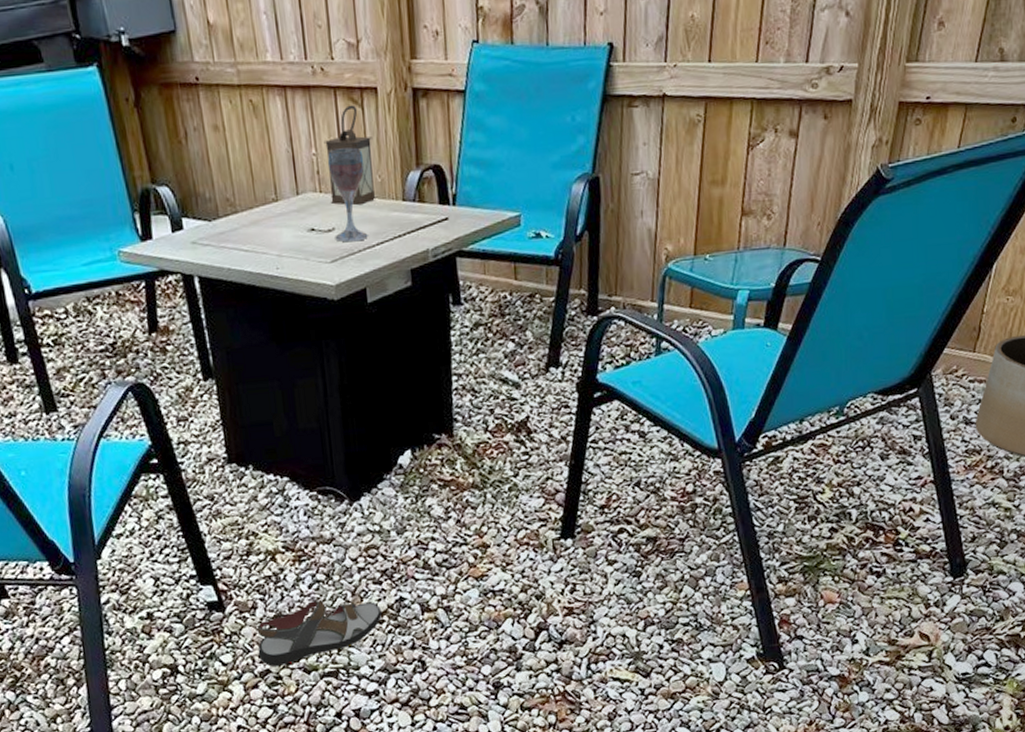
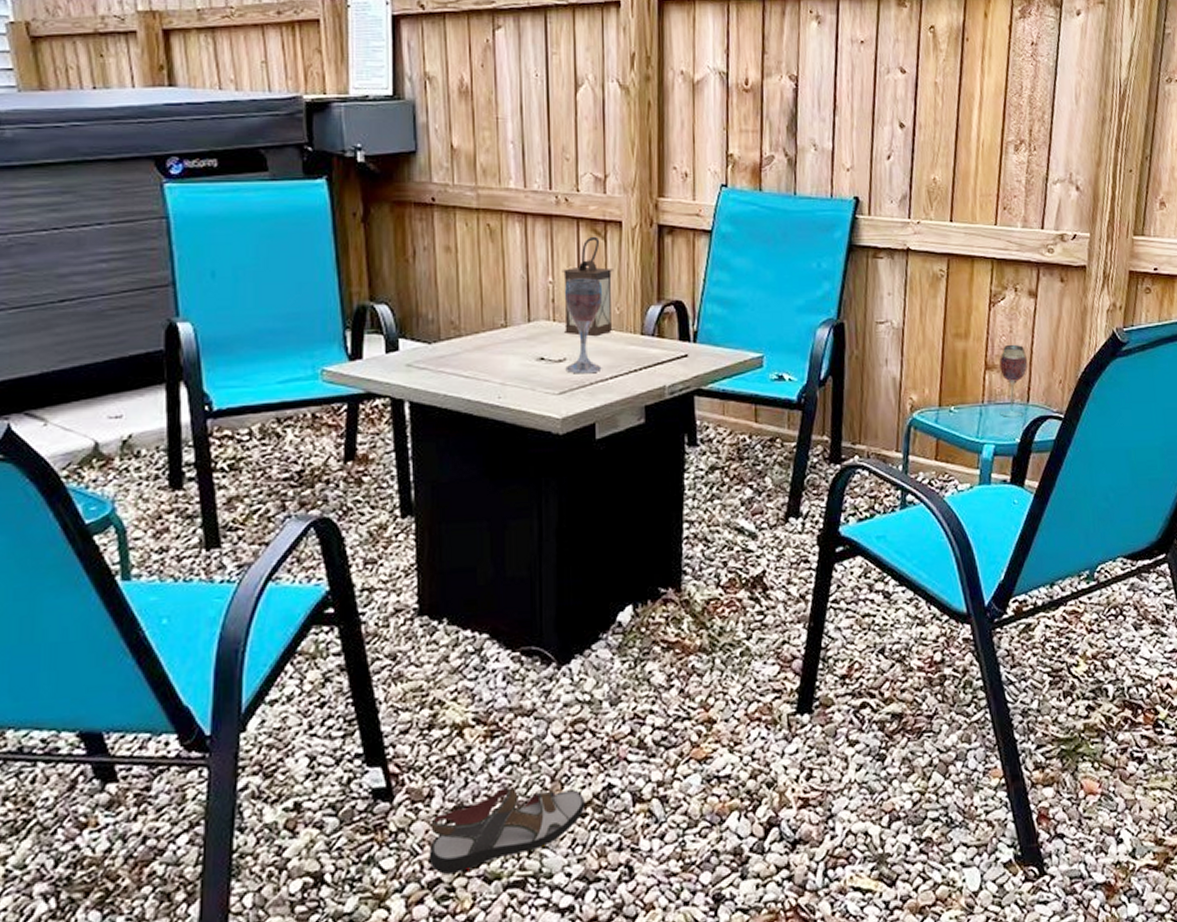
wineglass: none [755,188,786,263] -> present [998,344,1028,418]

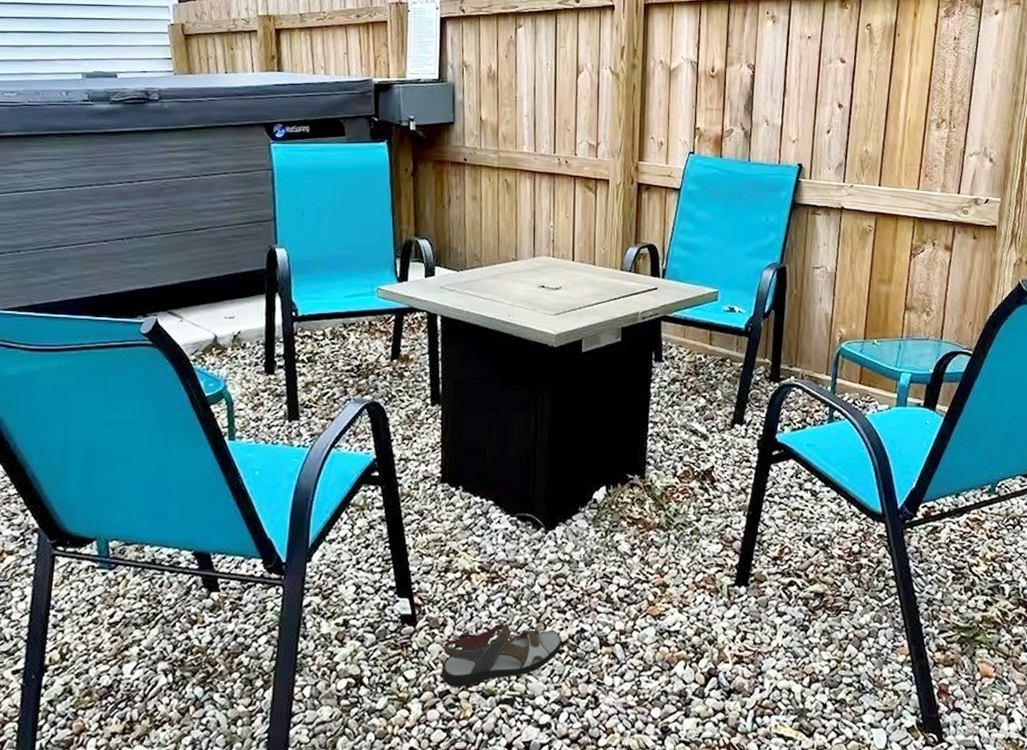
lantern: present [562,236,613,337] -> none [561,191,601,271]
cup: present [564,278,603,374] -> none [561,224,592,300]
wineglass: present [998,344,1028,418] -> none [916,290,943,352]

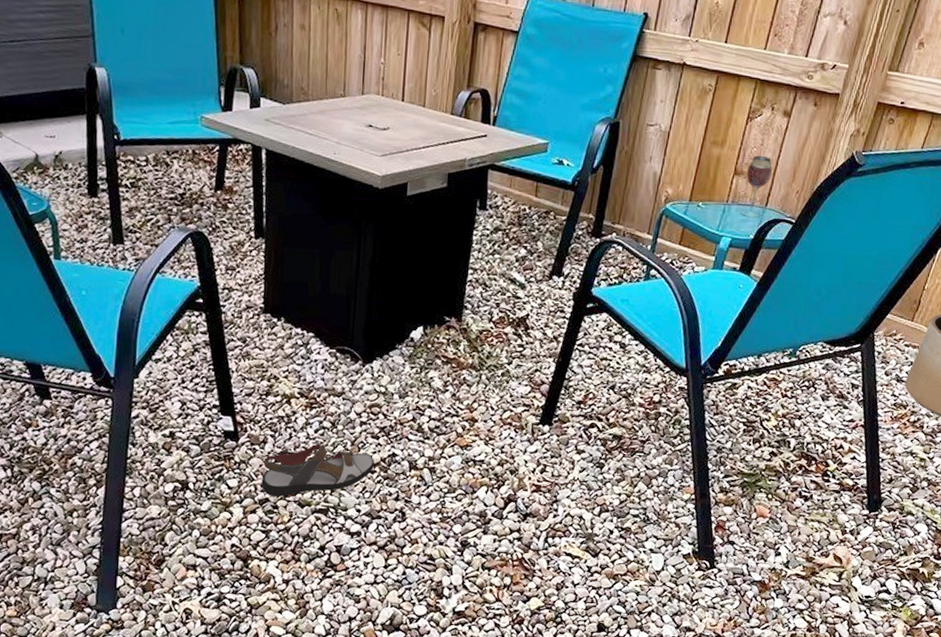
wineglass: none [916,290,943,352] -> present [740,155,773,219]

